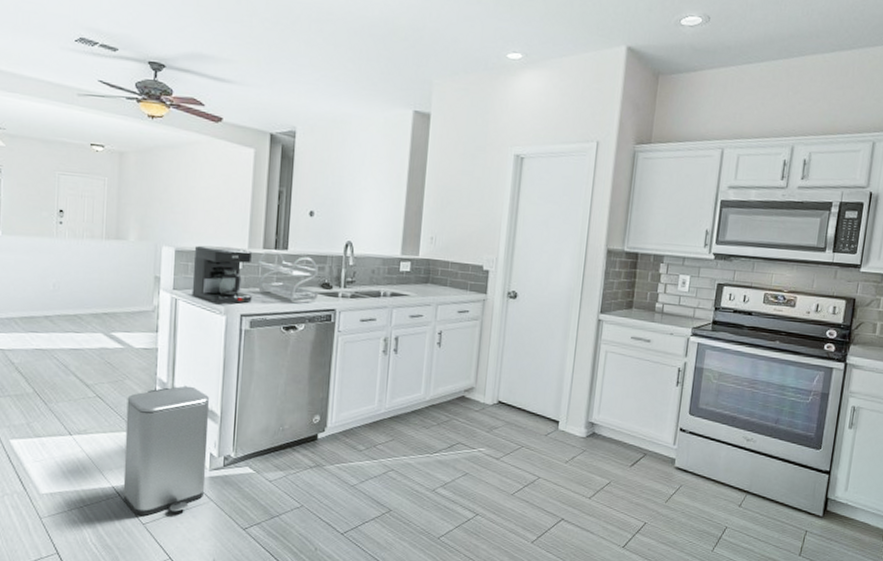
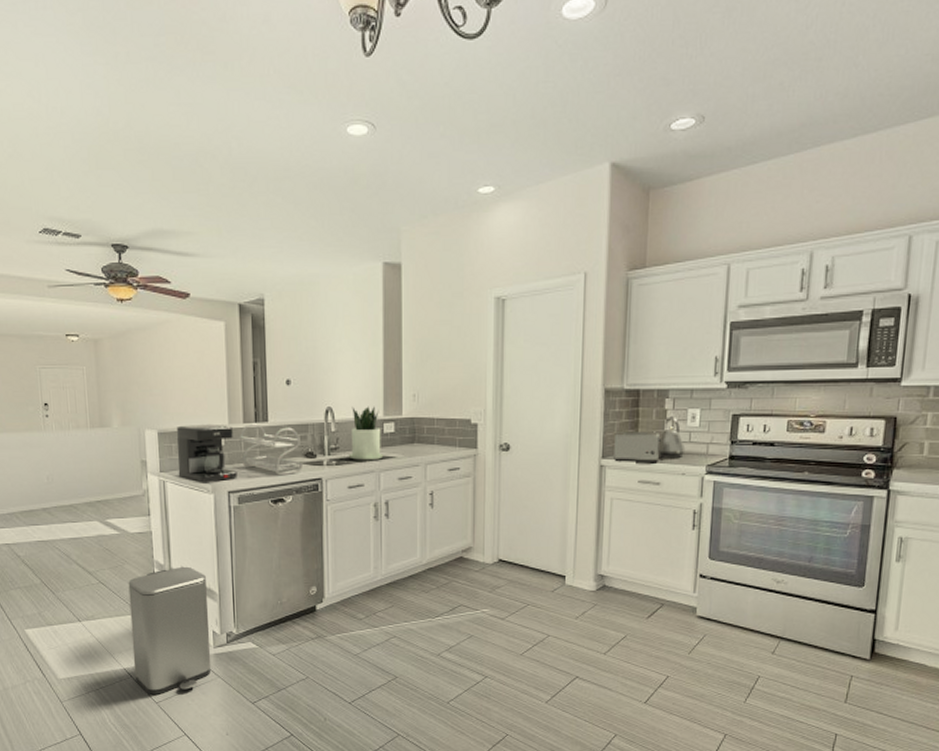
planter: none [363,243,398,297] -> present [348,406,384,461]
toaster: none [610,289,655,322] -> present [612,431,662,464]
kettle: none [651,280,675,319] -> present [658,416,686,458]

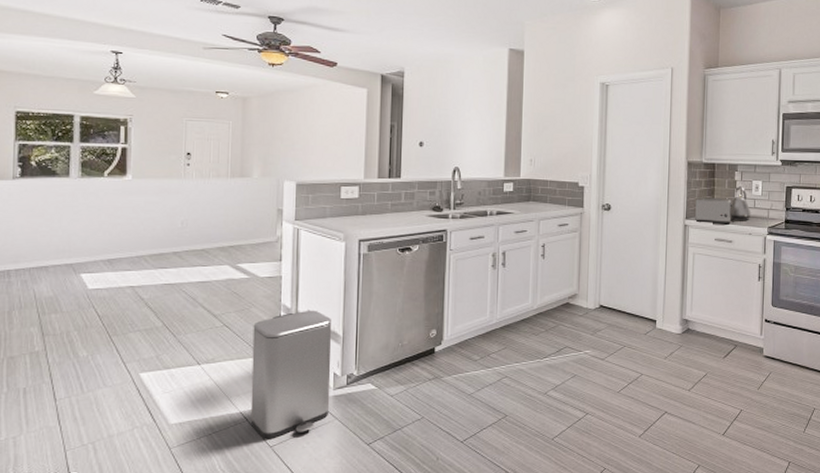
coffee maker: present [176,424,237,483] -> none [312,177,369,232]
dish rack: present [239,423,304,476] -> none [372,179,431,227]
planter: present [348,406,384,461] -> none [471,167,503,216]

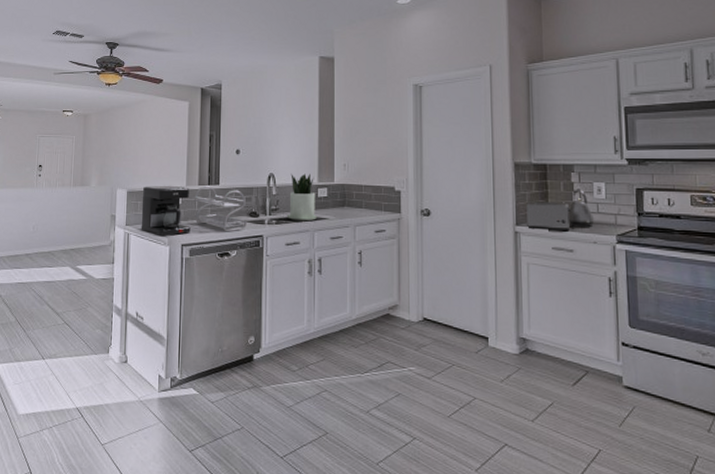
pedal bin: present [250,310,332,438] -> none [85,311,157,436]
coffee maker: none [312,177,369,232] -> present [141,185,191,237]
dish rack: none [372,179,431,227] -> present [194,186,248,232]
planter: none [471,167,503,216] -> present [286,173,318,222]

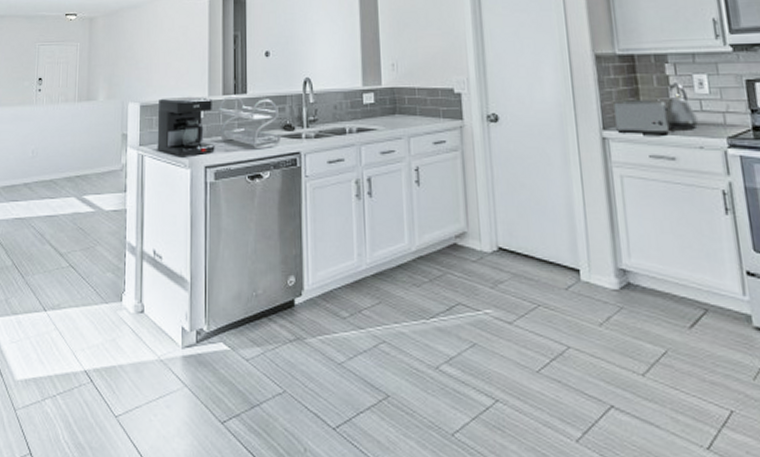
planter: present [286,173,318,222] -> none [327,76,364,134]

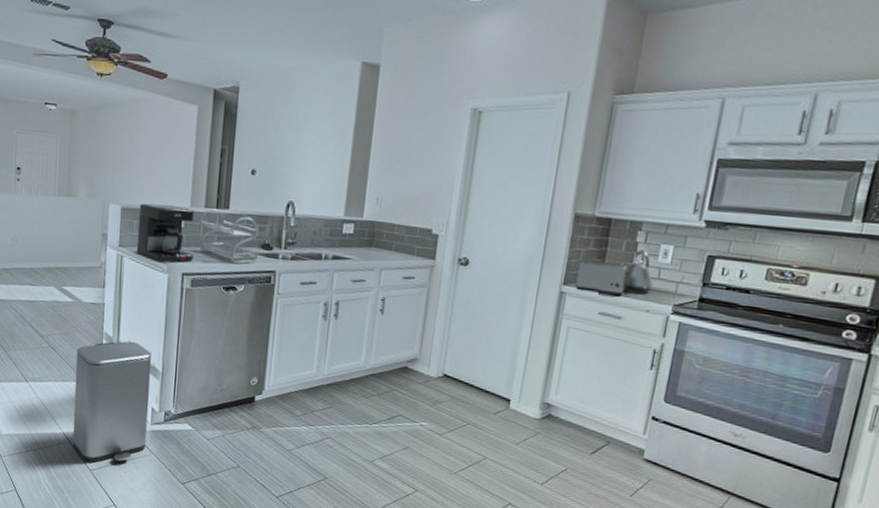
pedal bin: none [95,249,179,406] -> present [72,341,151,463]

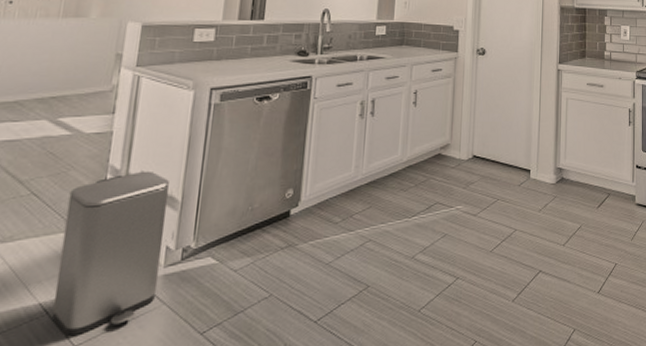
coffee maker: present [136,203,194,263] -> none [157,18,226,79]
dish rack: present [198,208,260,264] -> none [230,20,295,73]
toaster: present [574,259,630,297] -> none [567,42,604,69]
kettle: present [623,250,654,294] -> none [601,31,621,65]

